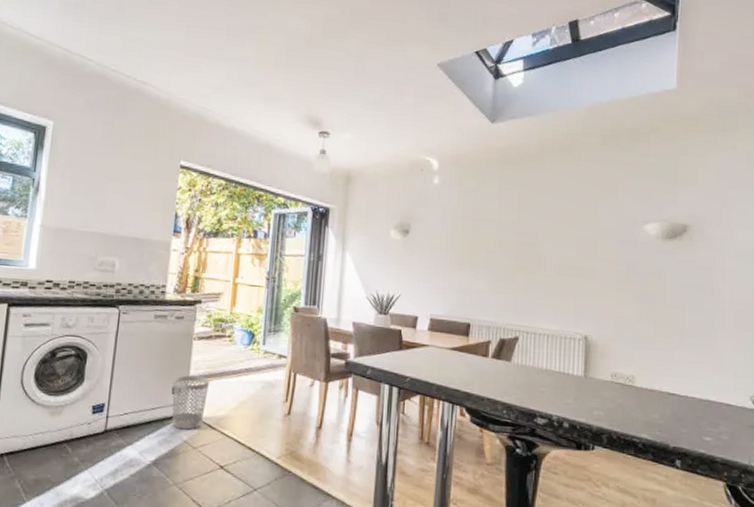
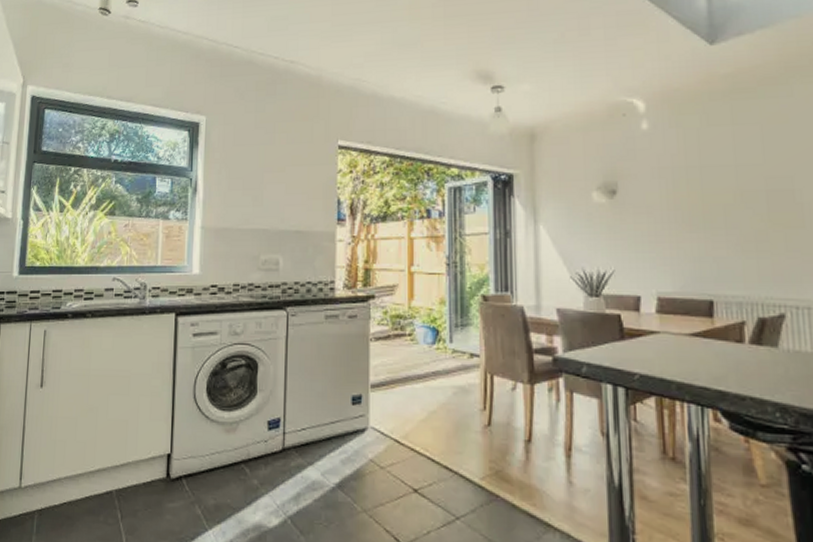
wastebasket: present [172,375,210,430] -> none [351,382,393,447]

